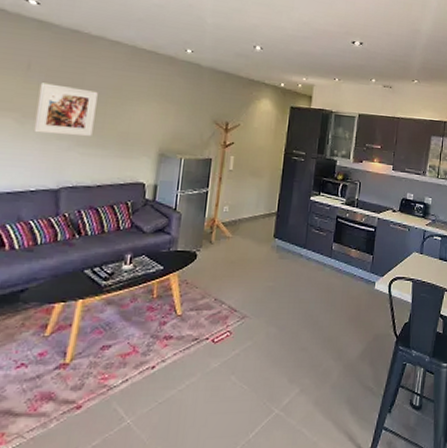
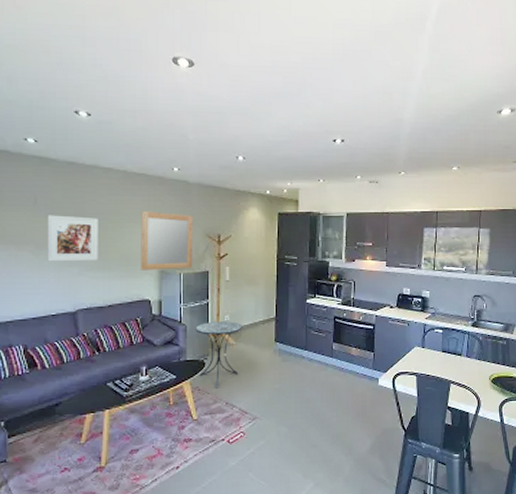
home mirror: none [138,90,202,155] -> present [141,211,193,271]
side table: none [189,211,242,283] -> present [195,321,243,389]

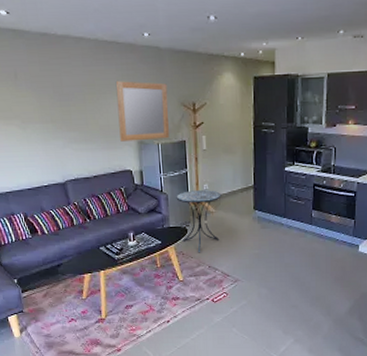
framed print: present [47,215,98,262] -> none [28,89,80,136]

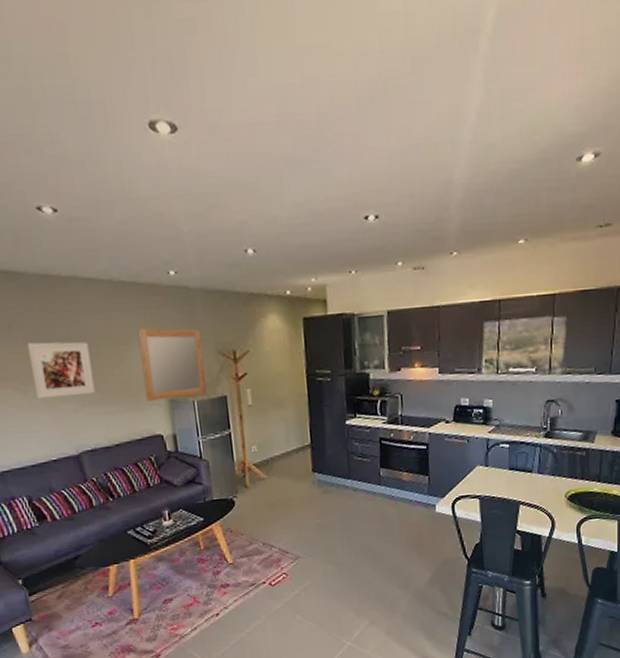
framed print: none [28,89,80,136] -> present [27,341,95,399]
side table: present [176,190,222,253] -> none [219,452,274,529]

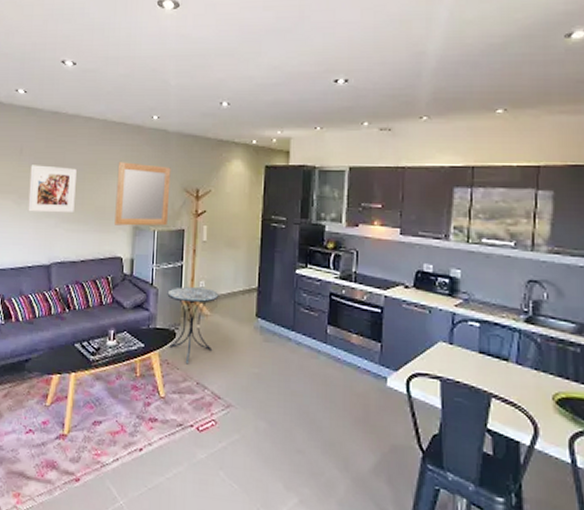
side table: none [219,452,274,529] -> present [167,287,219,365]

